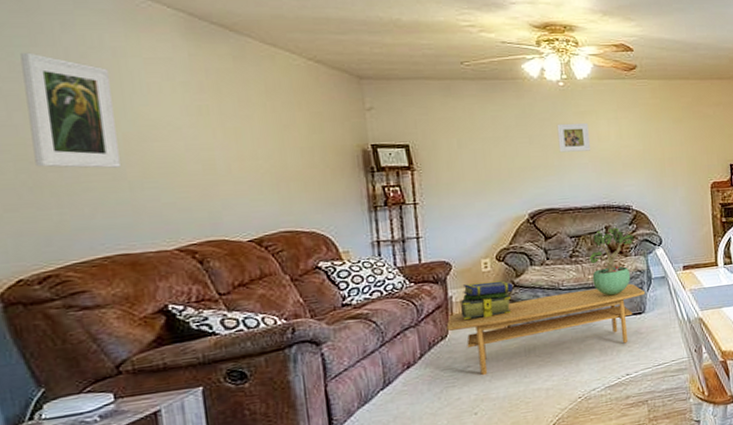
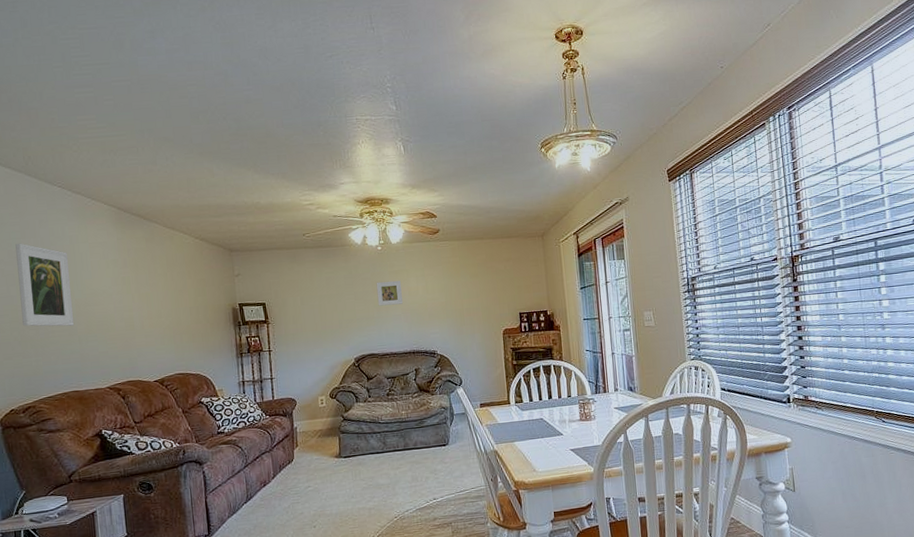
coffee table: present [446,283,646,376] -> none [292,418,449,495]
stack of books: present [460,280,514,320] -> none [303,414,343,447]
potted plant: present [589,226,634,296] -> none [402,369,439,429]

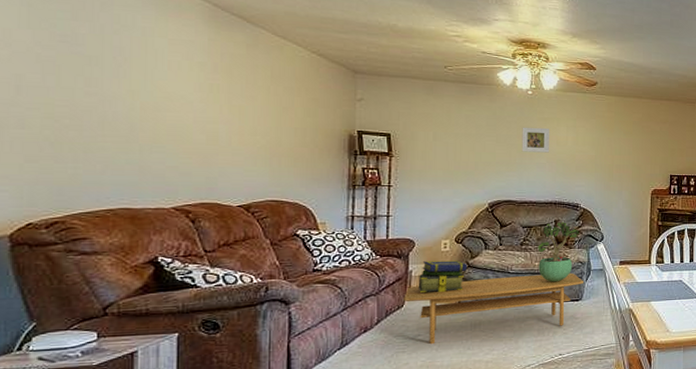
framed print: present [15,243,74,327] -> none [60,25,137,132]
coffee table: none [292,418,449,495] -> present [404,273,585,345]
stack of books: none [303,414,343,447] -> present [418,260,468,293]
potted plant: none [402,369,439,429] -> present [537,221,579,282]

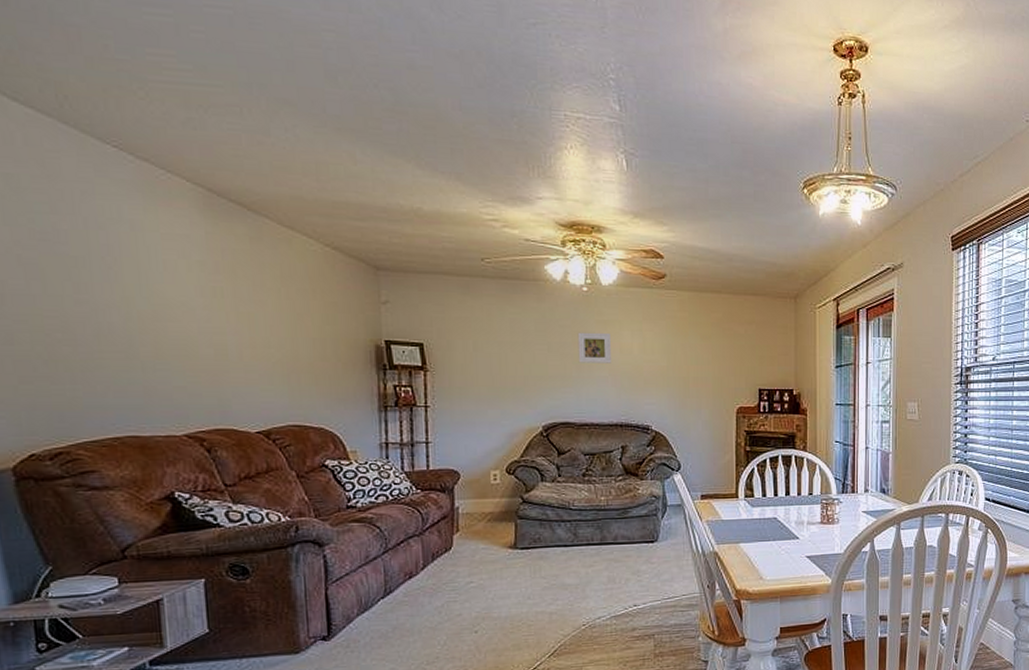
coffee table: present [404,273,585,345] -> none [451,509,660,593]
stack of books: present [418,260,468,293] -> none [466,495,523,533]
potted plant: present [537,221,579,282] -> none [603,447,652,520]

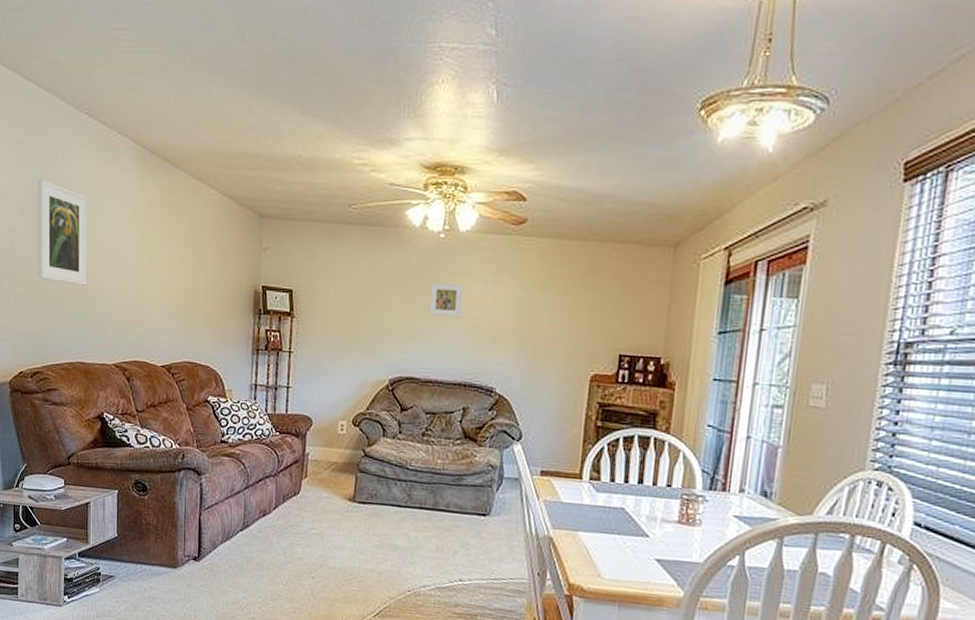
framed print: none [41,219,135,346] -> present [38,179,88,285]

